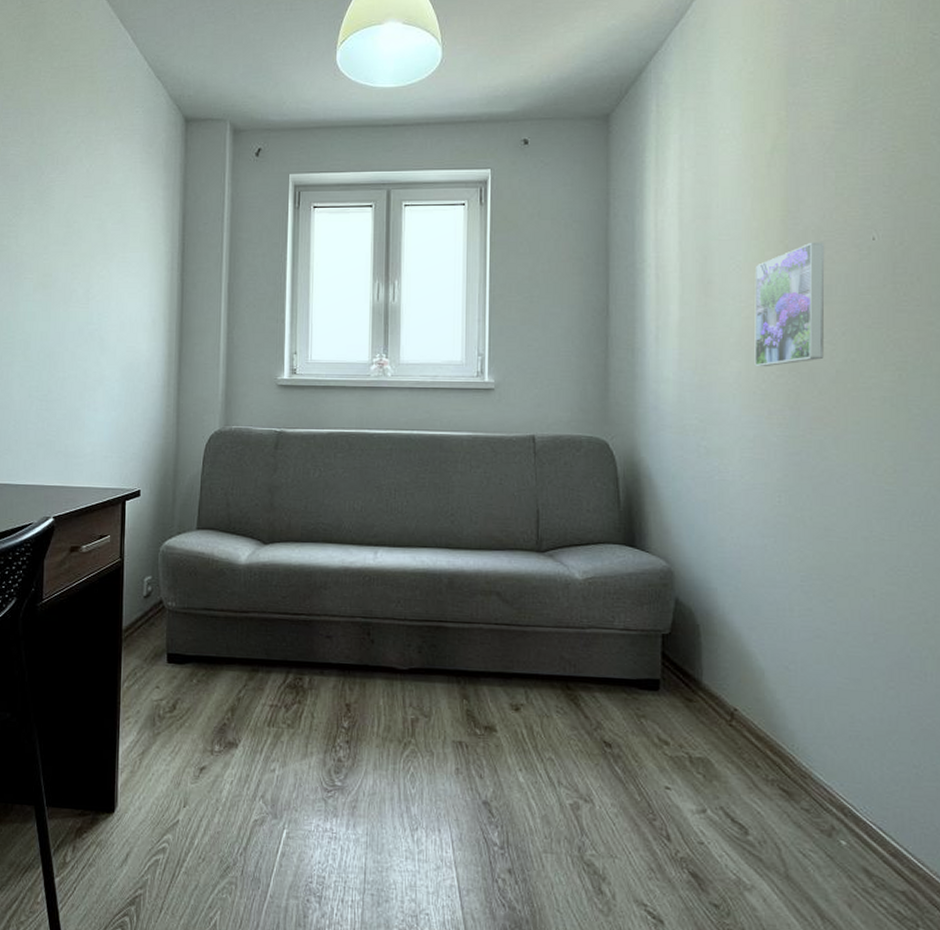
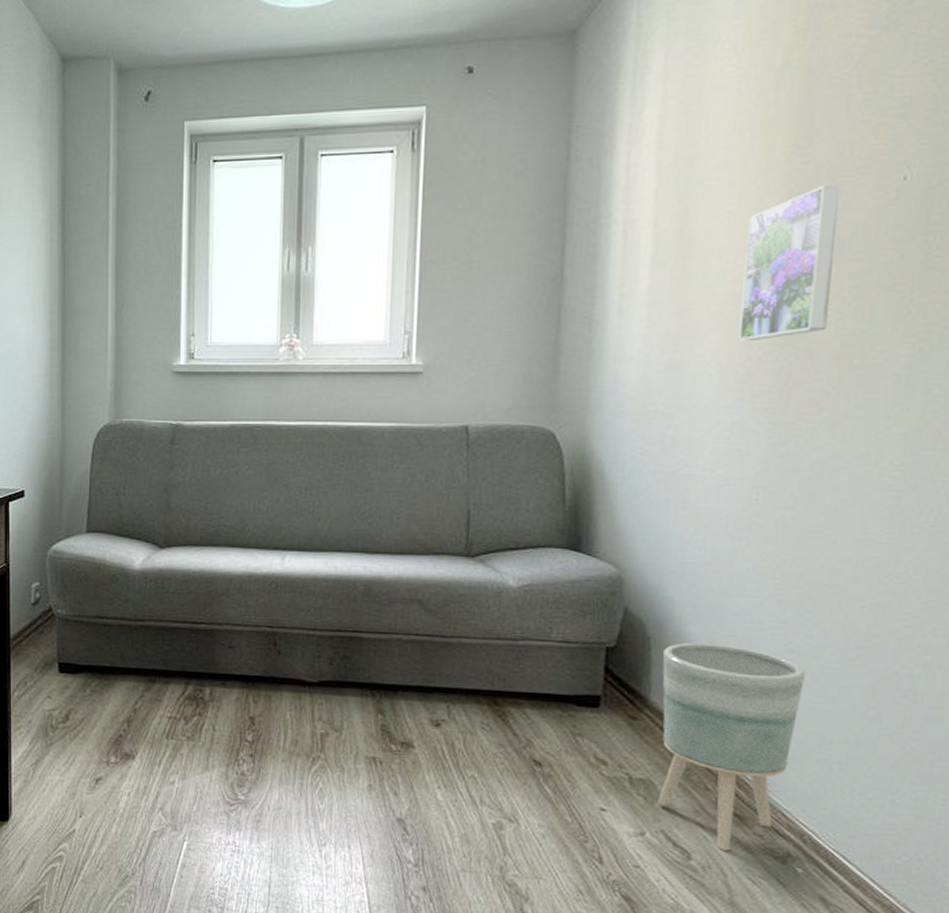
planter: none [712,629,832,826] -> present [658,642,805,851]

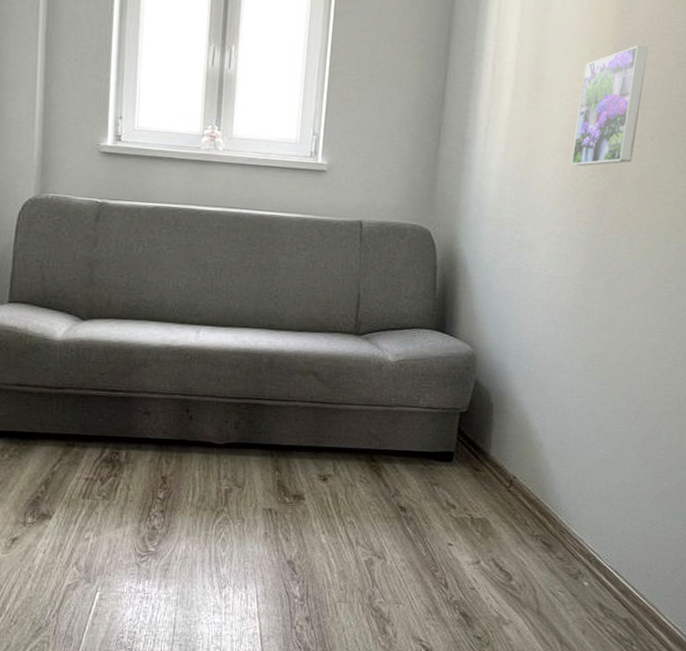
planter: present [658,642,805,851] -> none [491,408,600,572]

